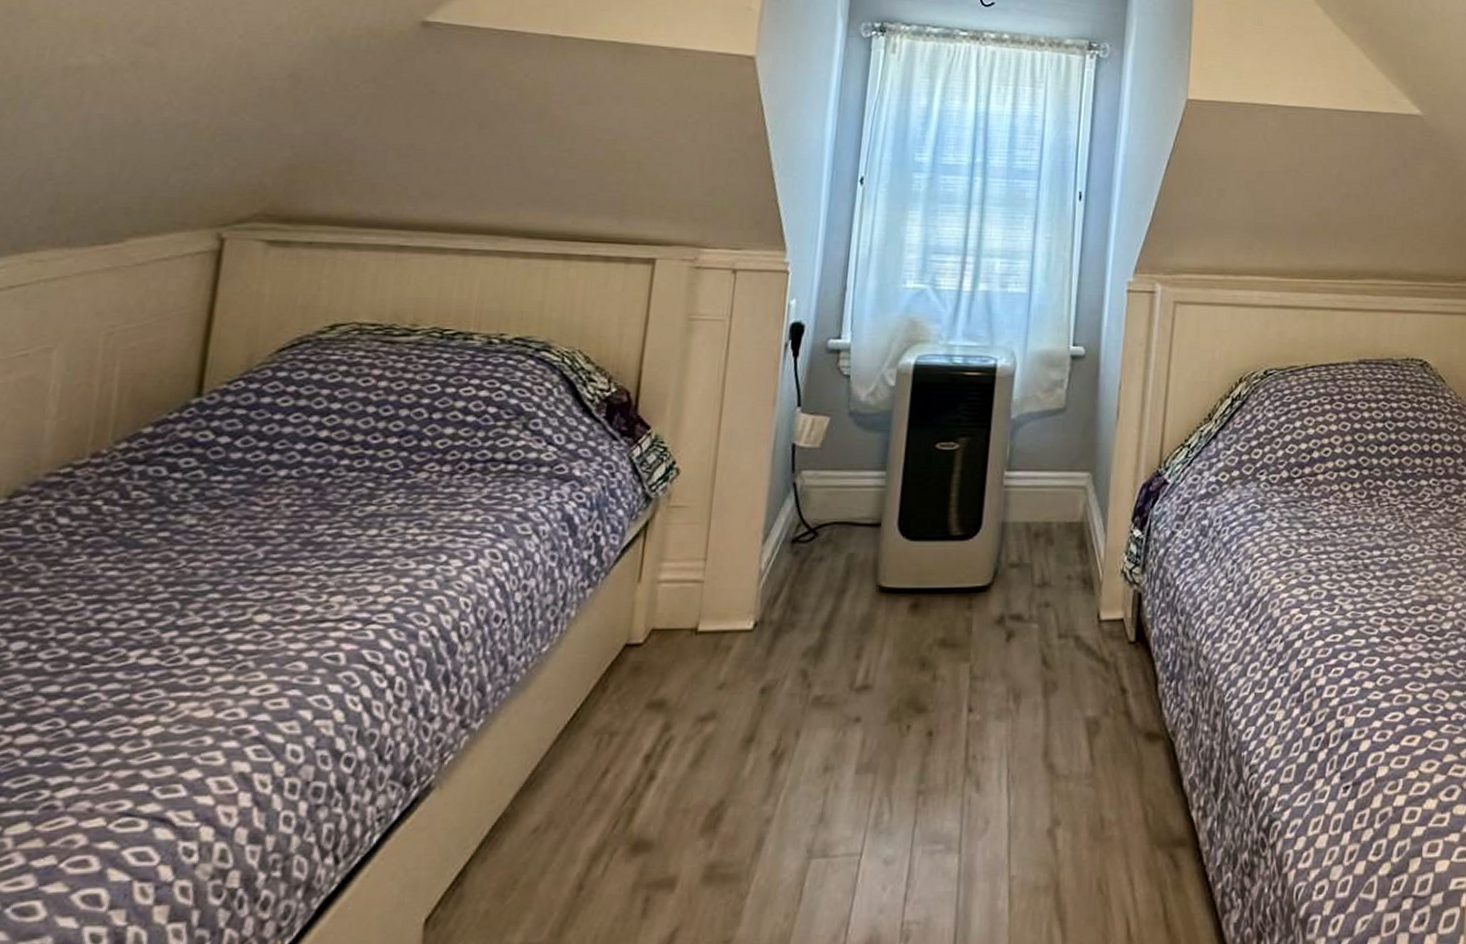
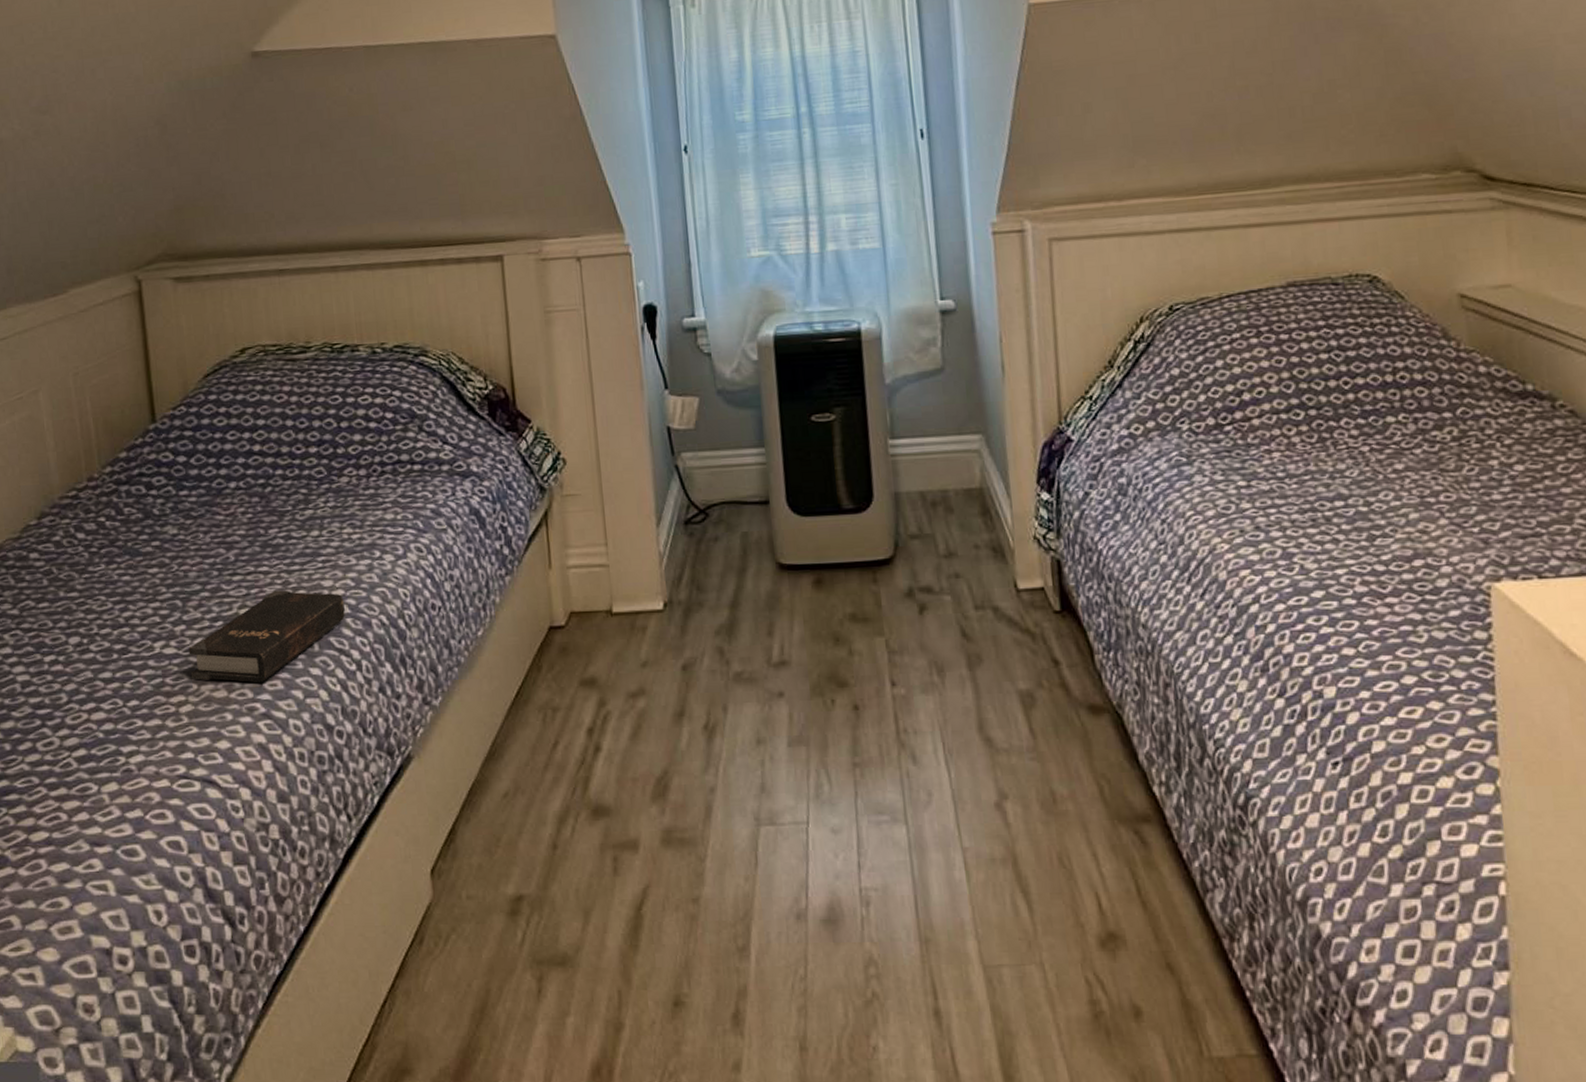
hardback book: none [169,594,391,700] -> present [188,590,345,682]

